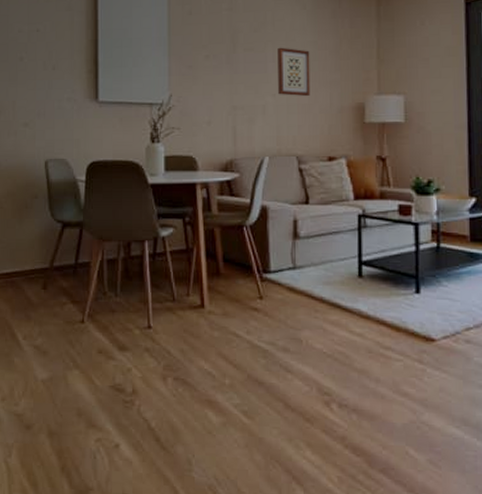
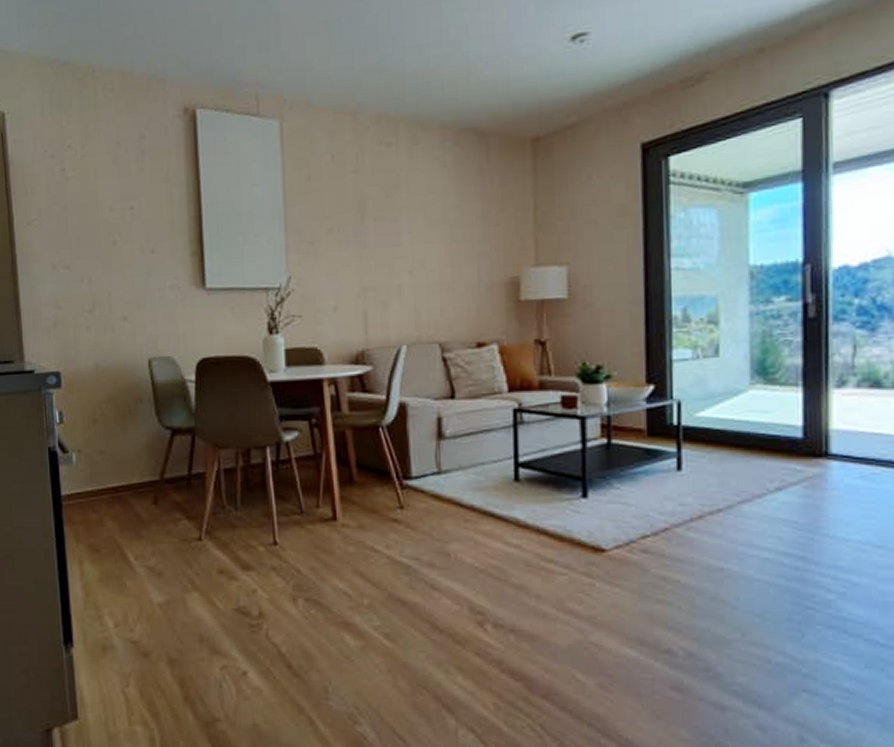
wall art: present [278,47,311,97] -> none [414,214,454,273]

